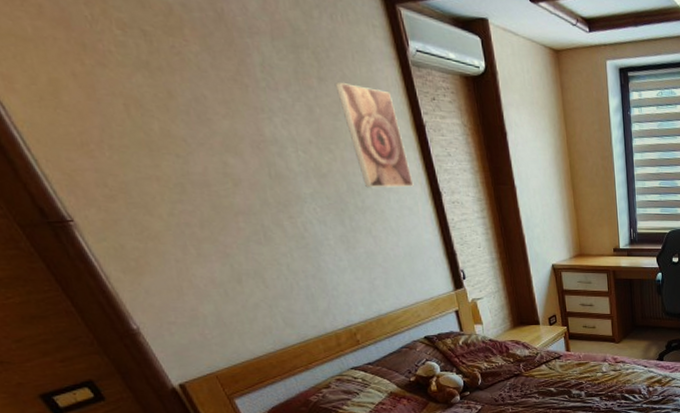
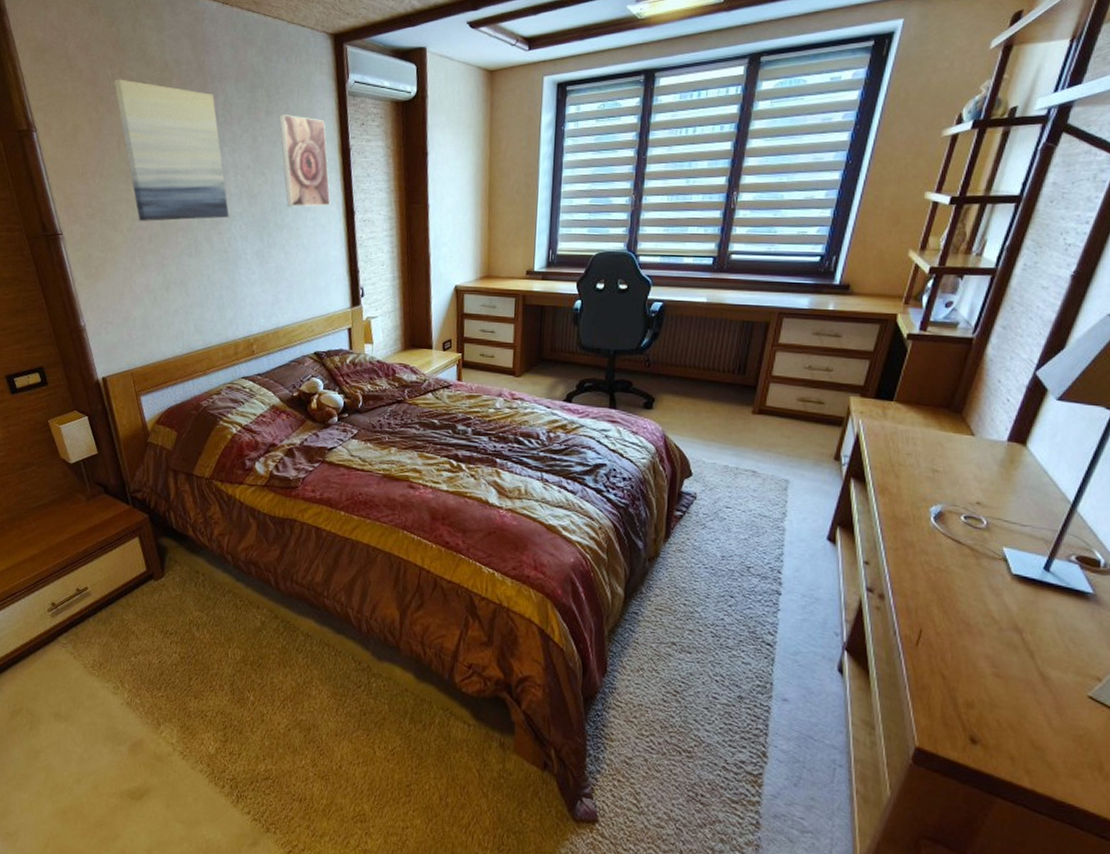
wall art: none [97,21,299,204] -> present [114,79,229,221]

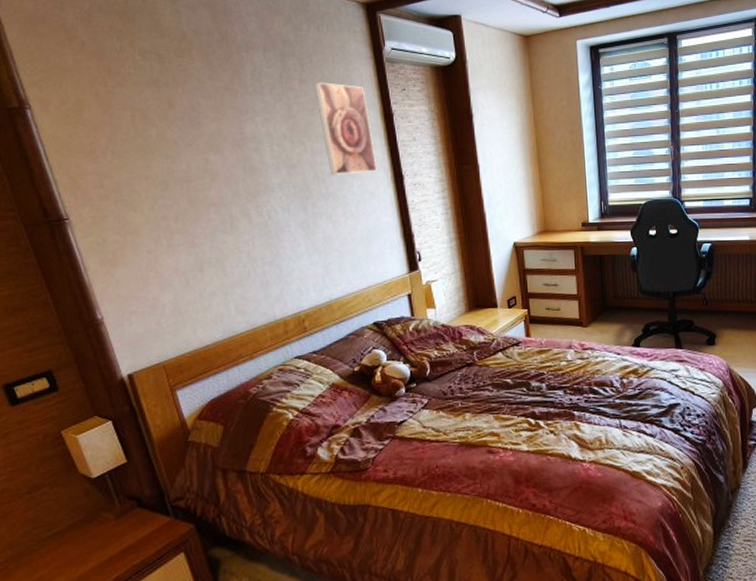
wall art: present [114,79,229,221] -> none [123,51,267,199]

